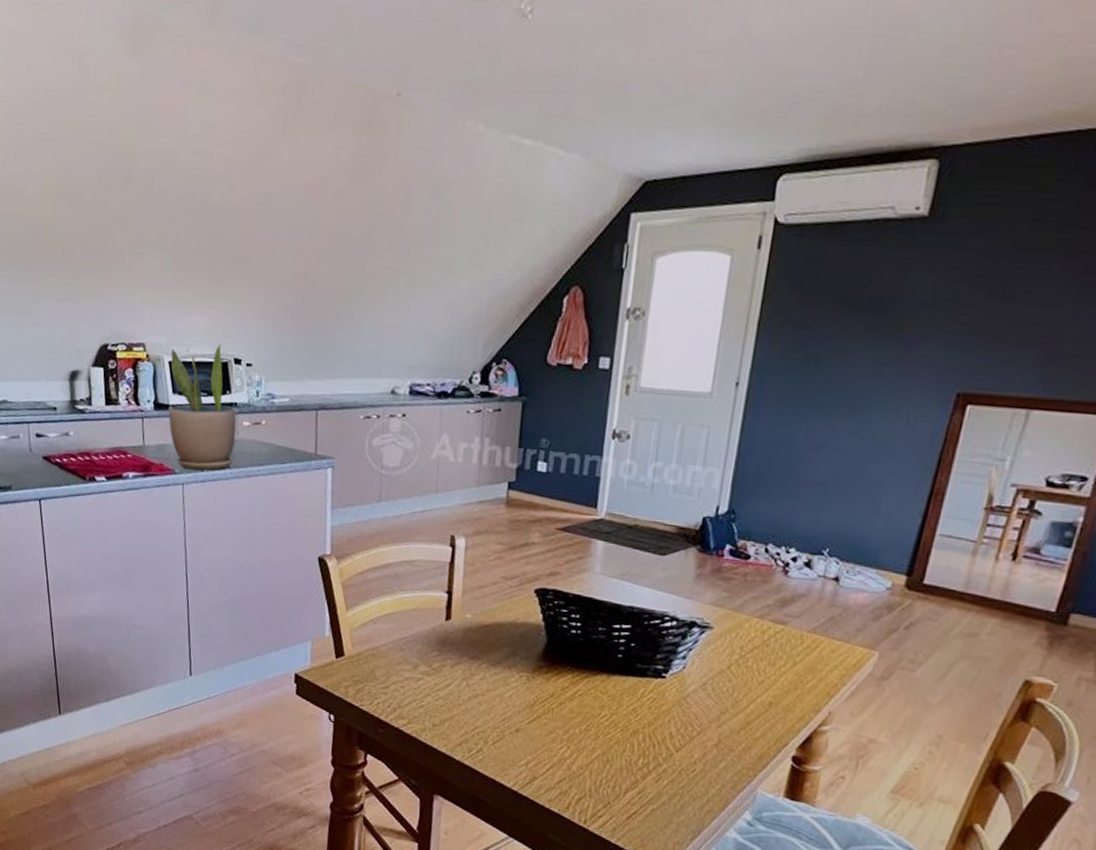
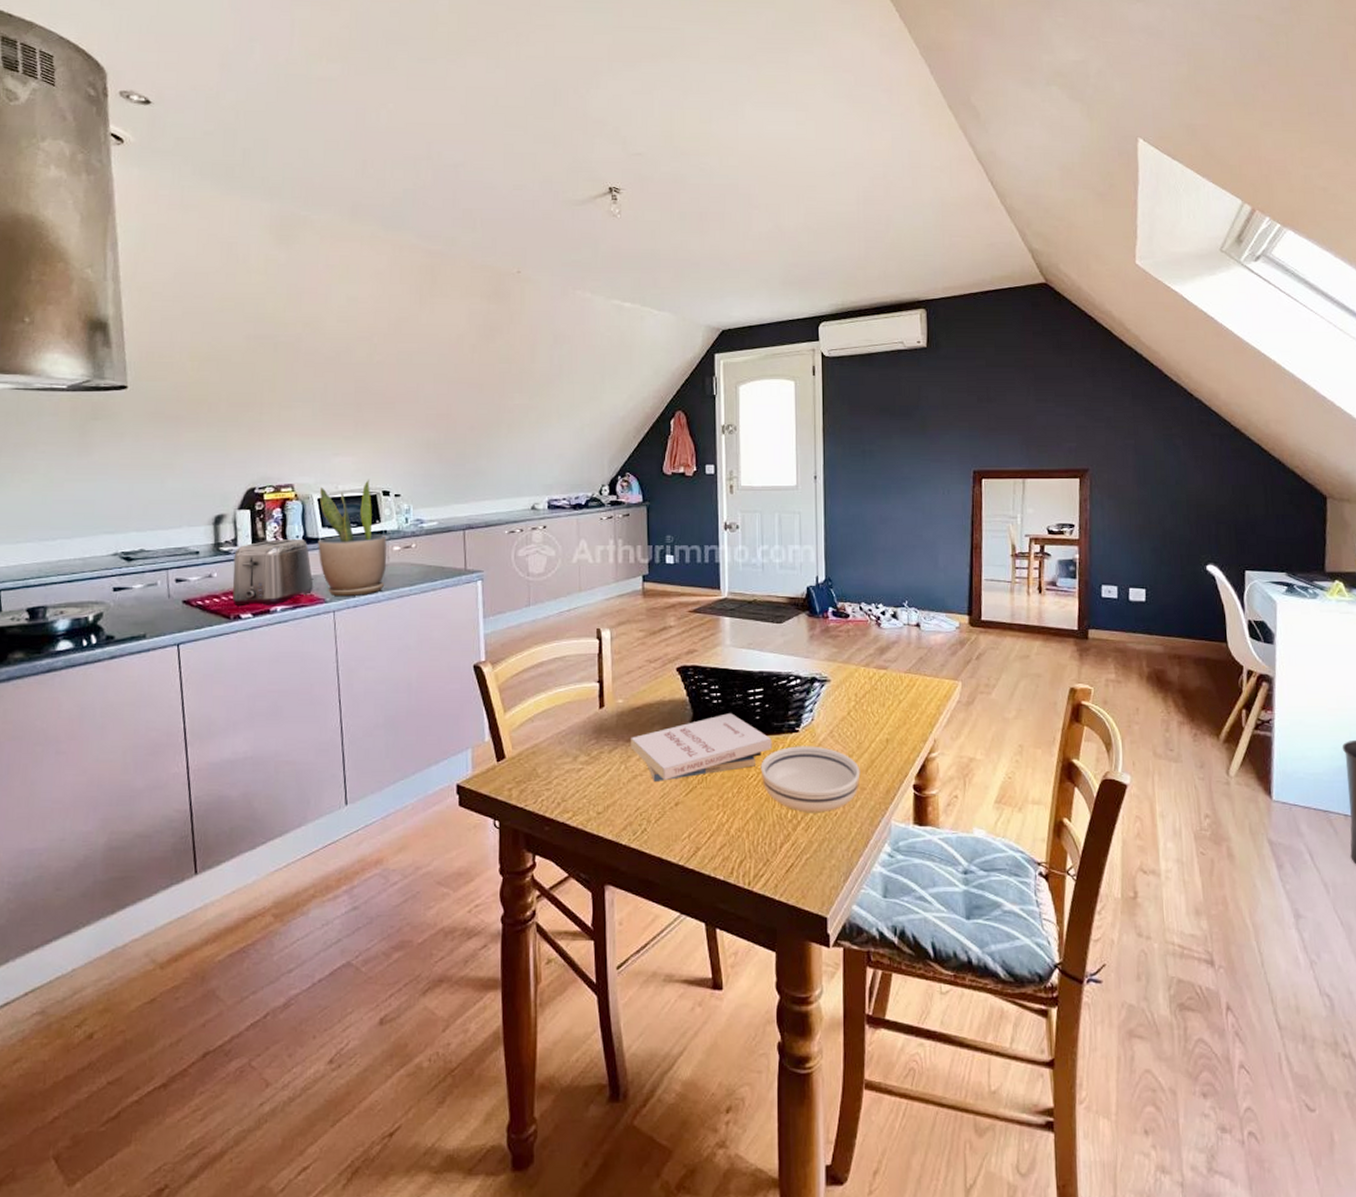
toaster: none [87,402,164,471] -> present [232,539,314,607]
books: none [475,646,633,707] -> present [631,713,772,781]
bowl: none [614,692,732,767] -> present [760,746,861,813]

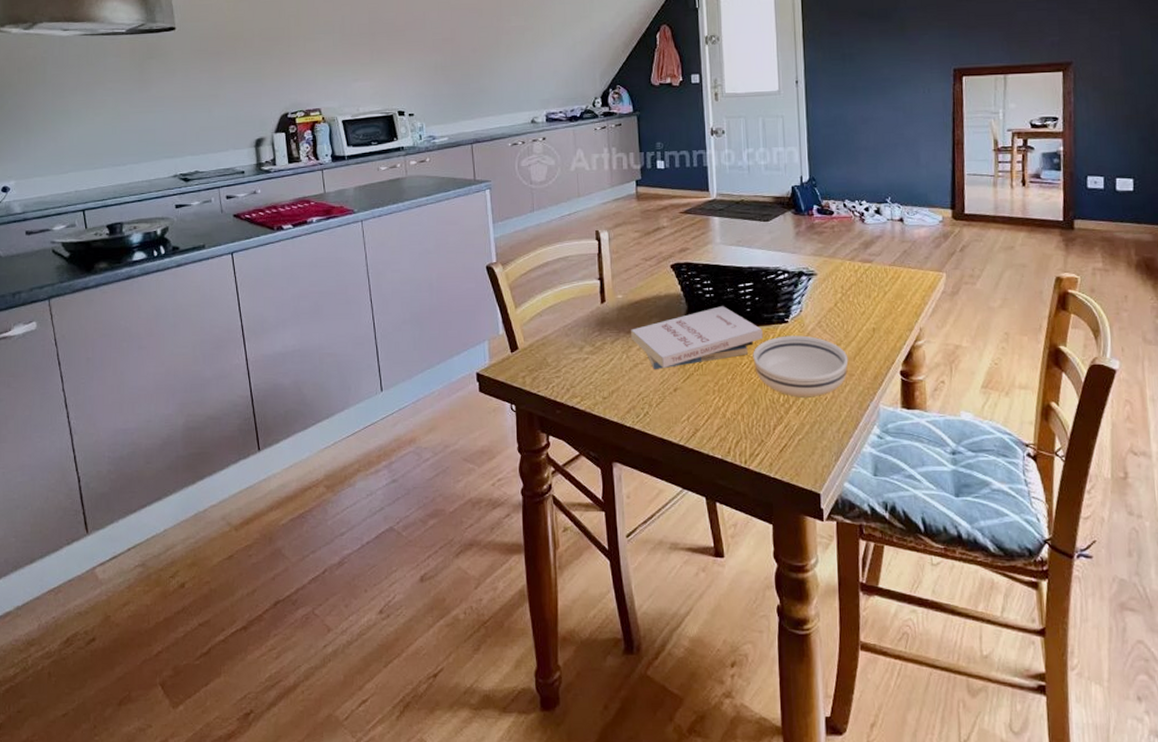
toaster: present [232,539,314,607] -> none [274,157,343,219]
potted plant: present [318,479,387,597] -> none [344,101,405,208]

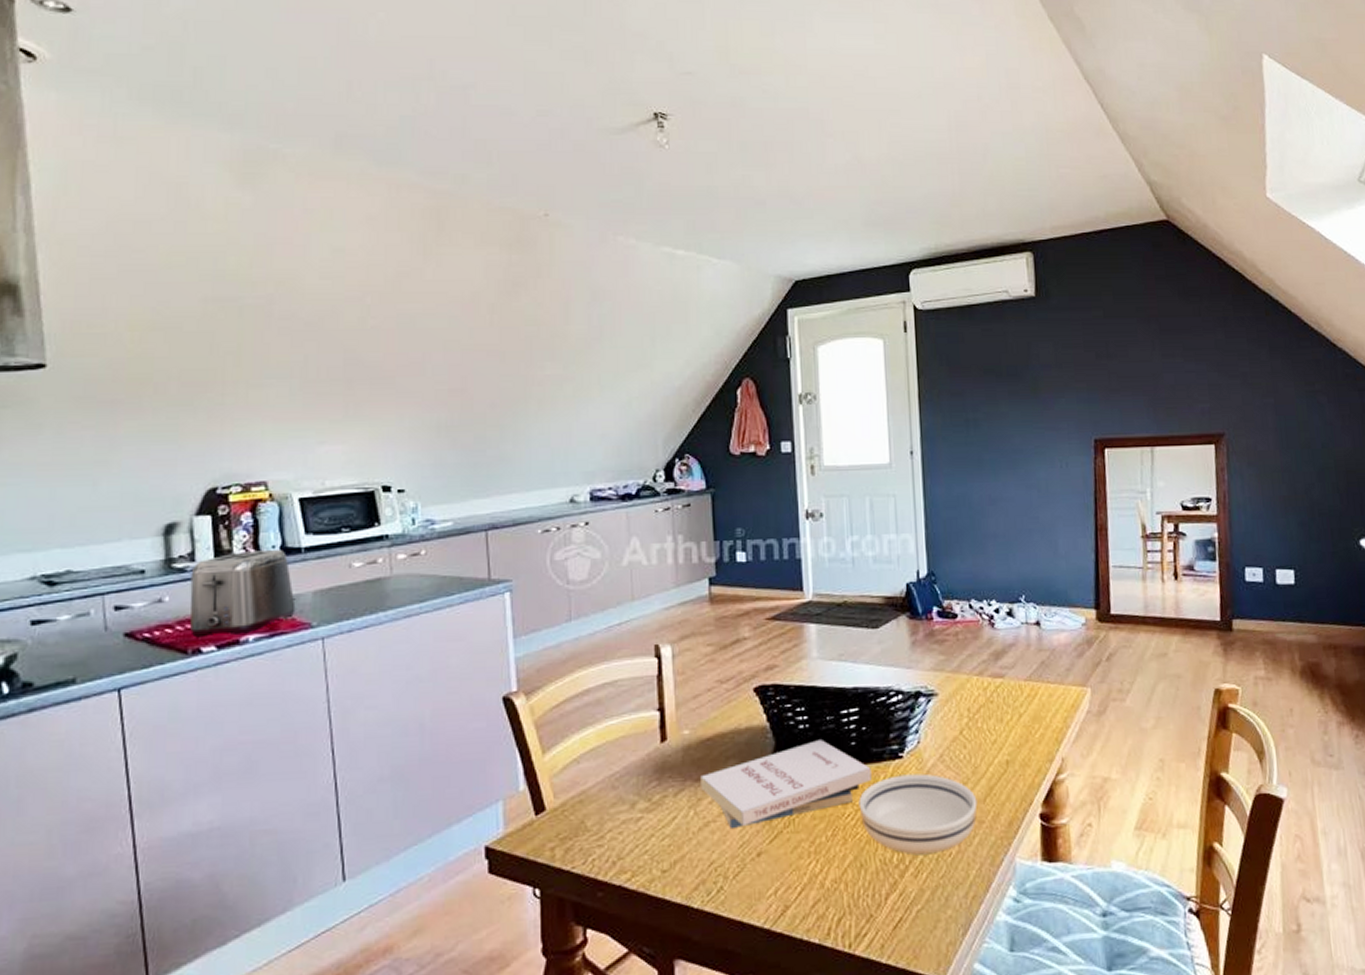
toaster: none [274,157,343,219] -> present [189,550,296,638]

